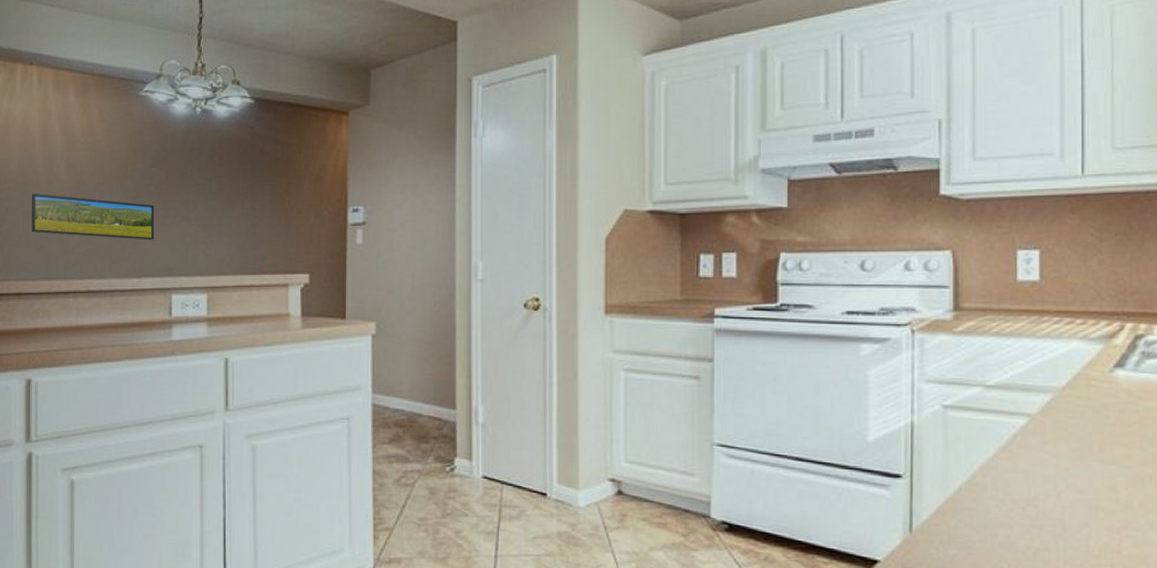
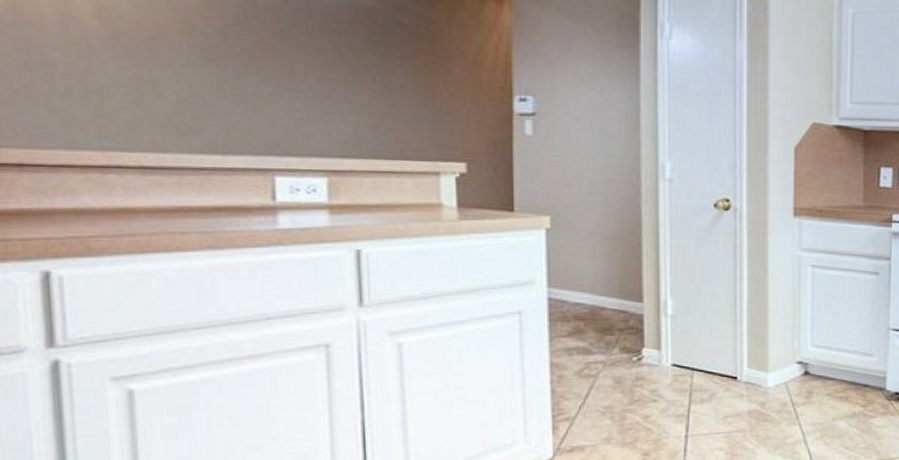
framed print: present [32,193,155,240] -> none [33,38,245,112]

